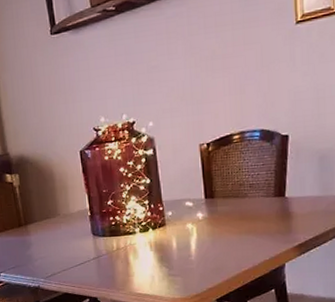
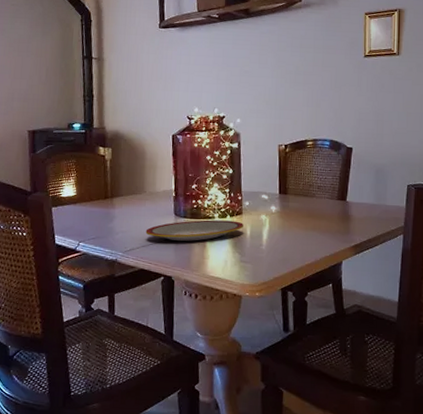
plate: none [64,233,168,261] -> present [145,219,243,241]

